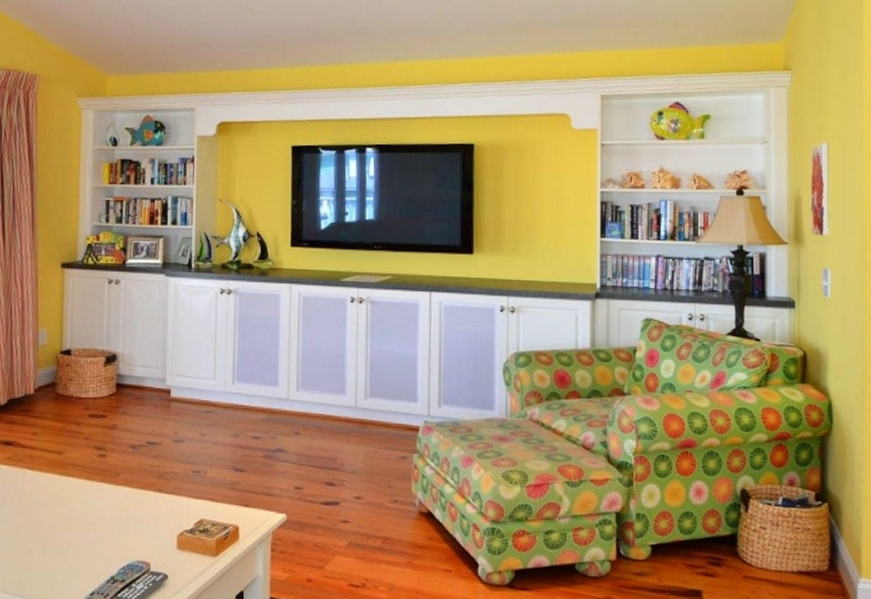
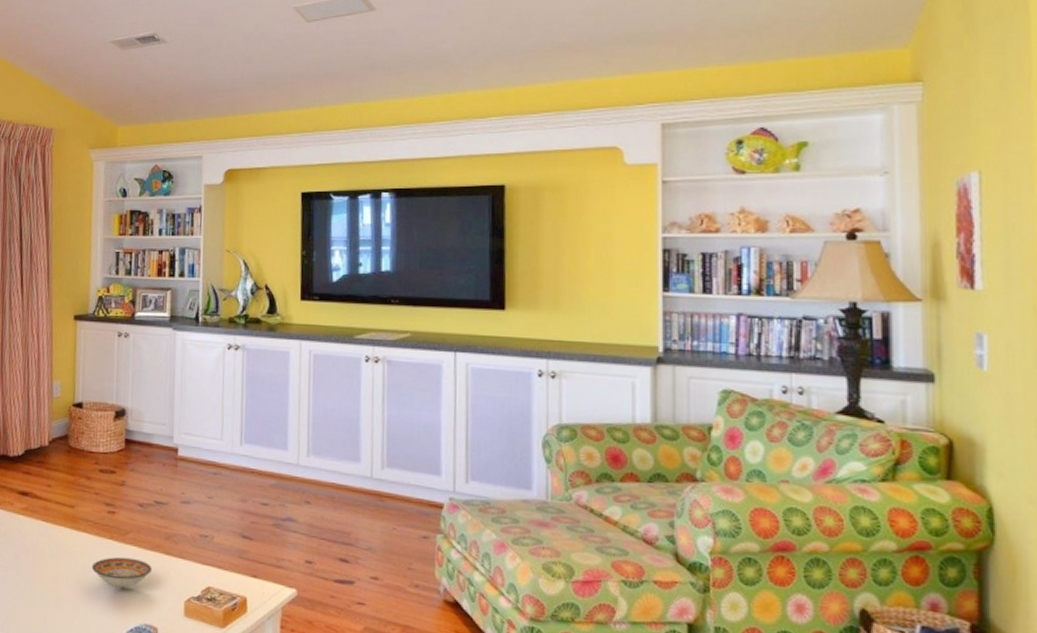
bowl: none [80,498,144,529] -> present [91,557,152,589]

